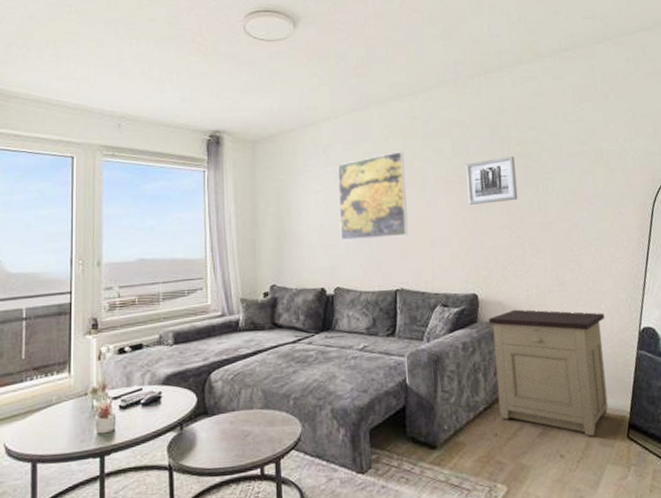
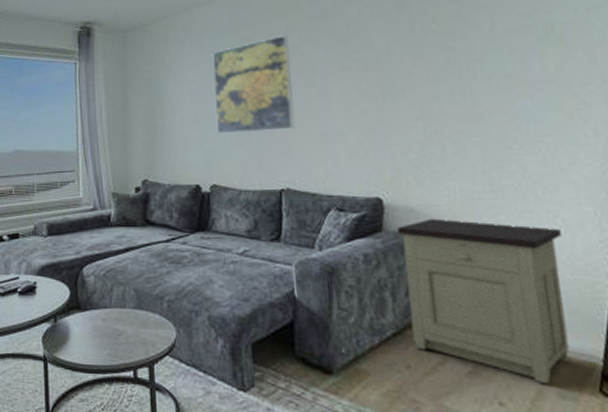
wall art: present [465,157,518,205] -> none [364,36,434,94]

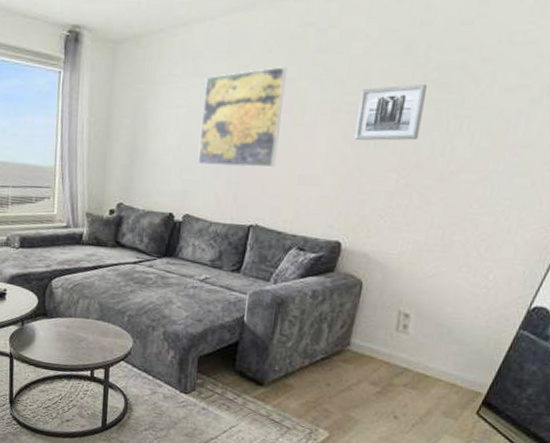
wall art: none [364,36,434,94] -> present [355,84,427,141]
nightstand: present [397,218,570,385] -> none [337,264,490,406]

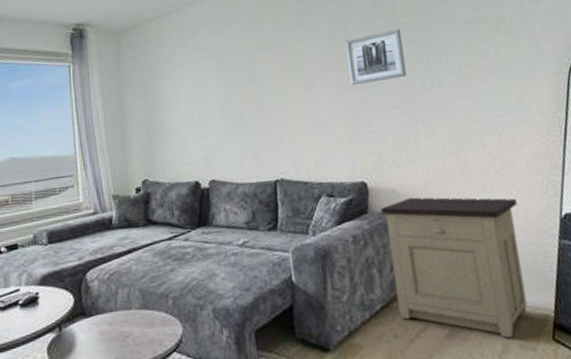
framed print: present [197,67,288,168] -> none [205,32,286,130]
nightstand: none [337,264,490,406] -> present [380,197,528,339]

